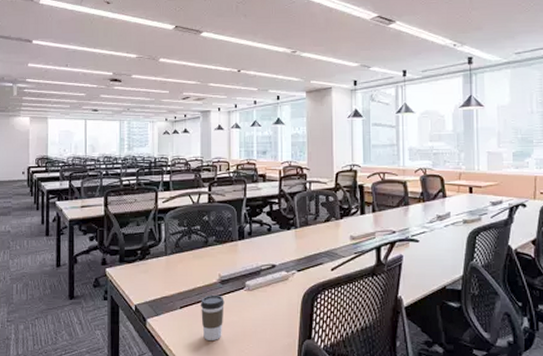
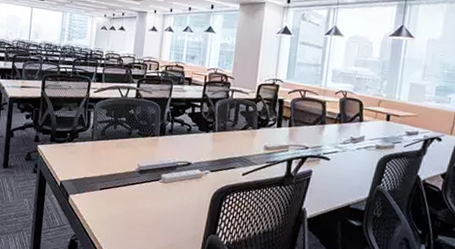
coffee cup: present [200,294,225,340] -> none [118,181,141,223]

